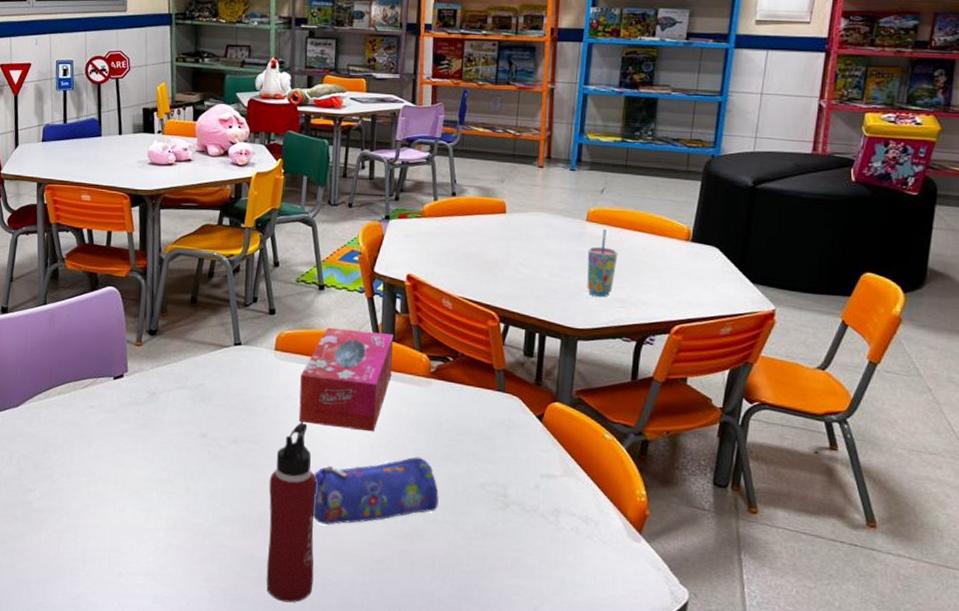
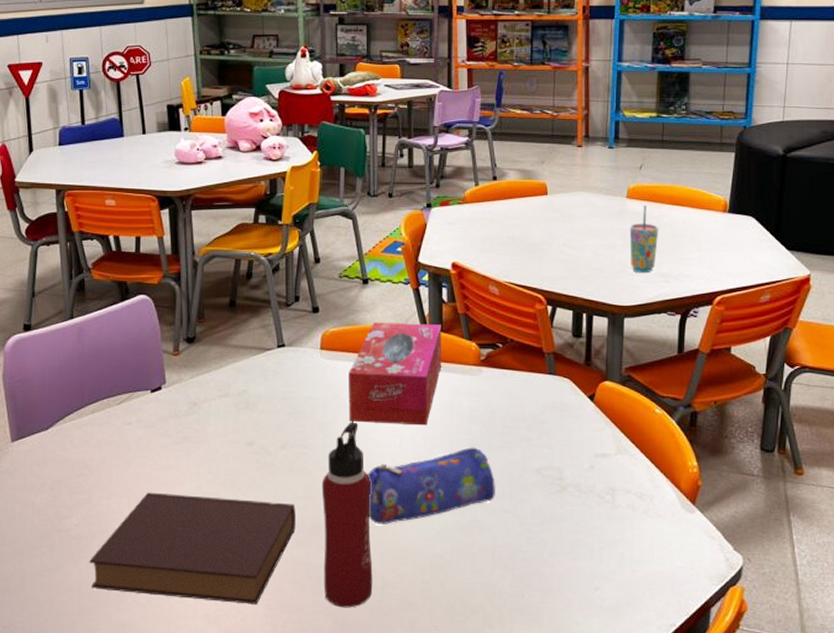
book: none [48,473,243,590] -> present [89,492,296,604]

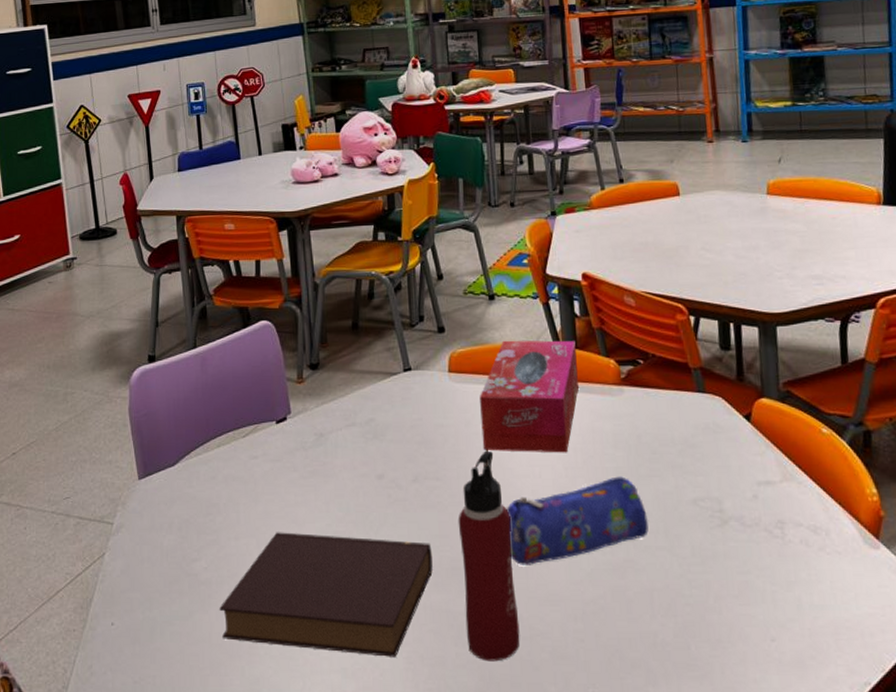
cup: present [629,204,659,274] -> none [773,200,807,276]

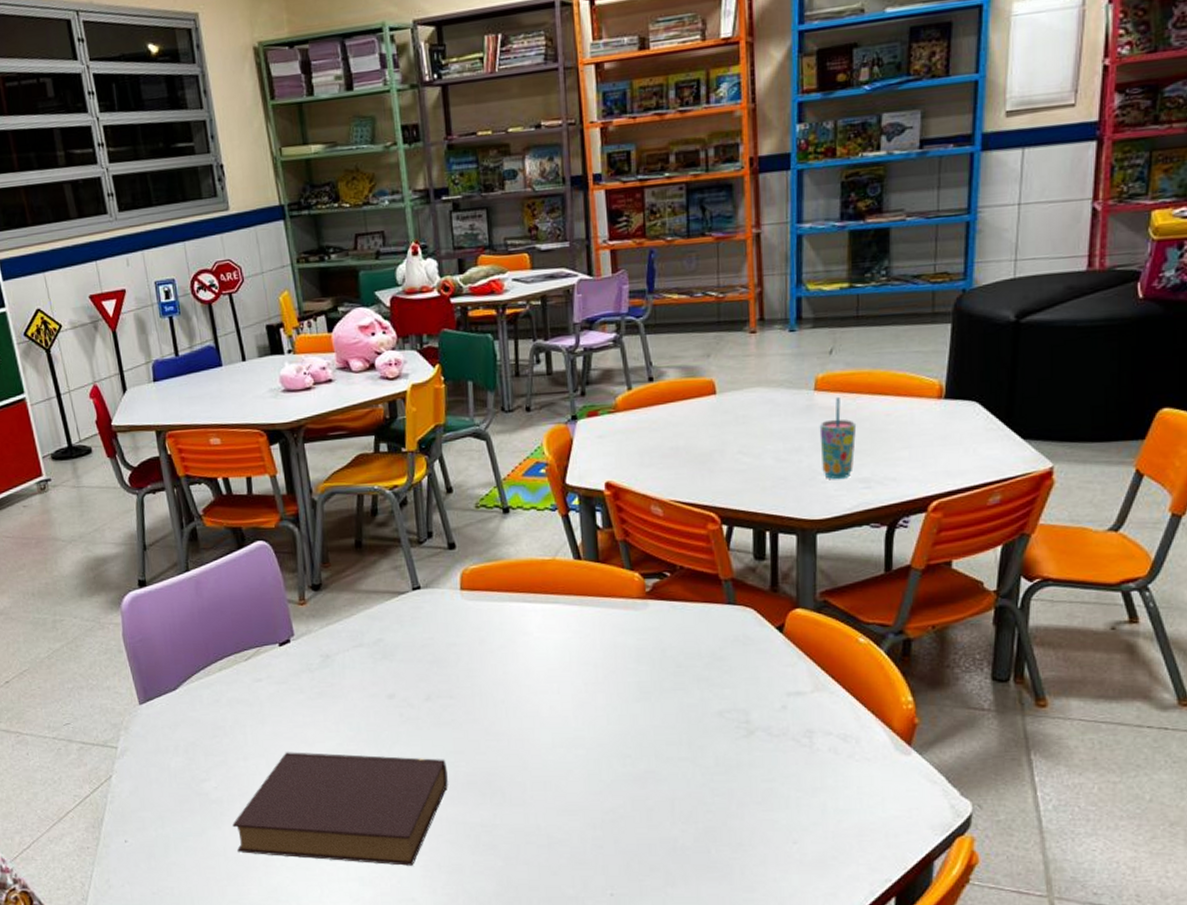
water bottle: present [458,451,520,662] -> none [473,669,538,868]
tissue box: present [480,340,579,453] -> none [494,554,600,669]
pencil case: present [506,476,649,567] -> none [523,690,671,779]
cup: none [773,200,807,276] -> present [819,396,857,480]

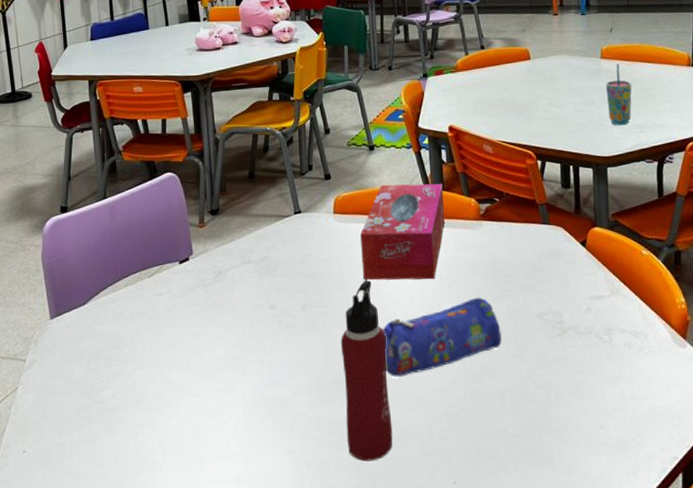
book: present [232,752,448,866] -> none [125,359,318,464]
water bottle: none [473,669,538,868] -> present [340,281,393,462]
tissue box: none [494,554,600,669] -> present [360,183,445,280]
pencil case: none [523,690,671,779] -> present [382,297,502,378]

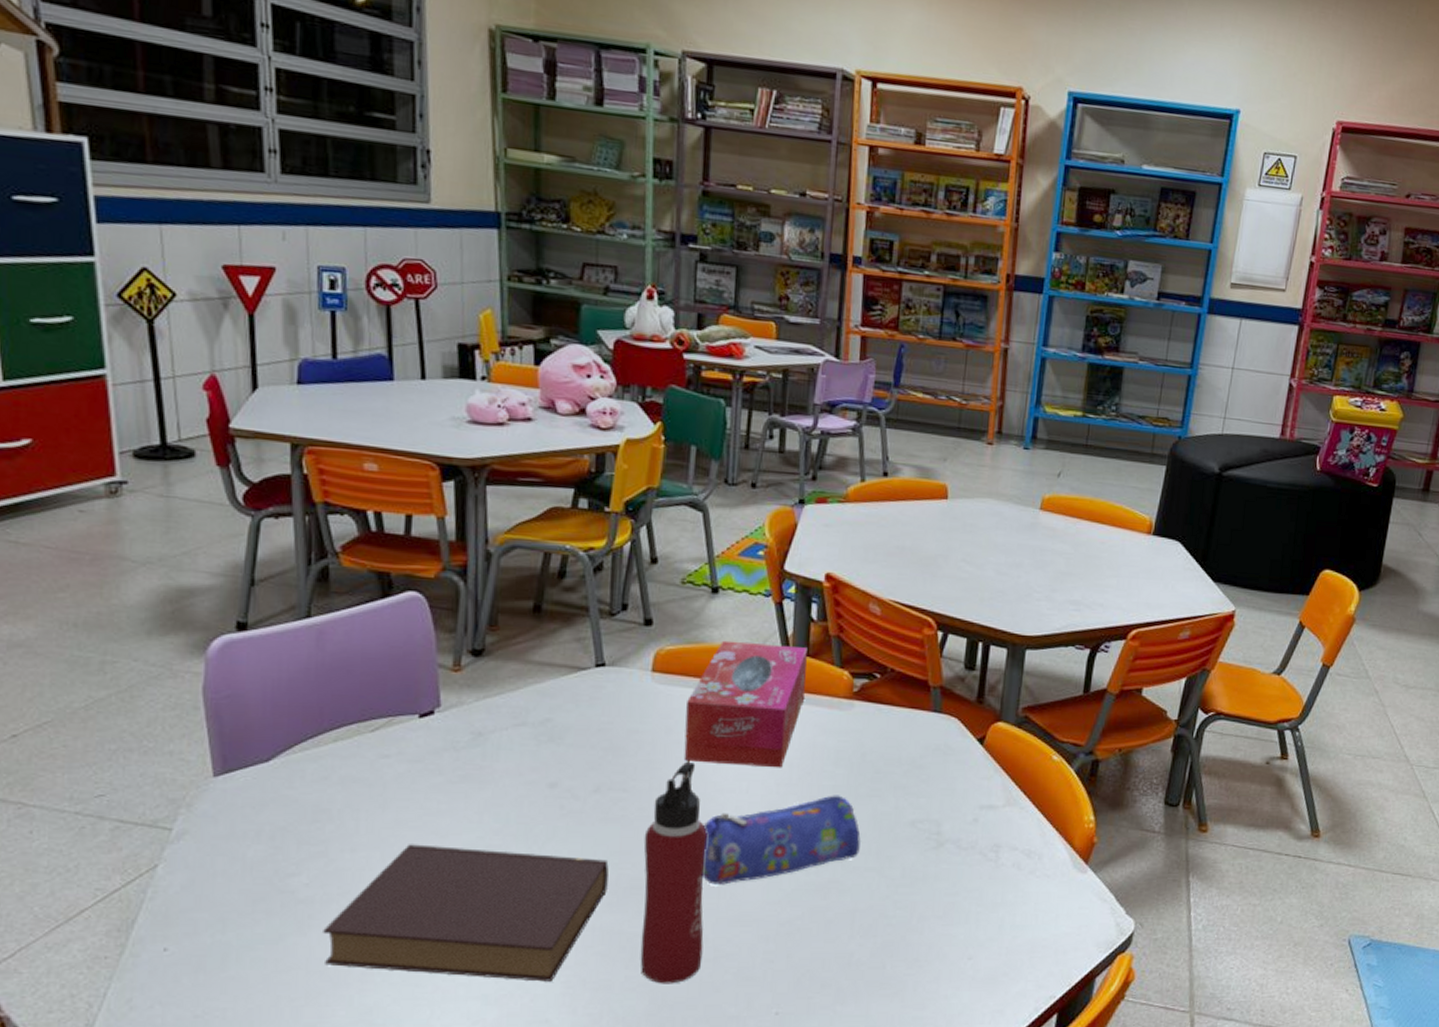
book: none [125,359,318,464] -> present [323,844,609,982]
cup: present [605,63,632,126] -> none [1038,518,1074,600]

